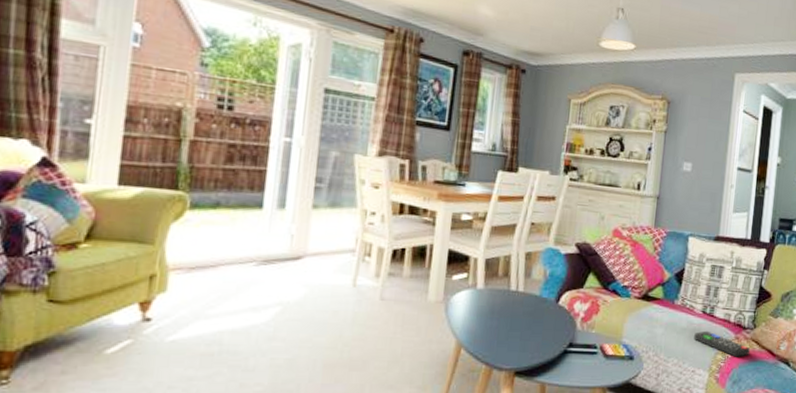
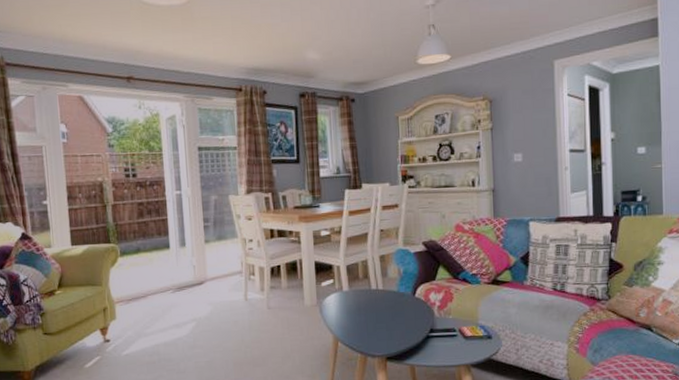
remote control: present [694,330,750,357] -> none [548,306,607,328]

